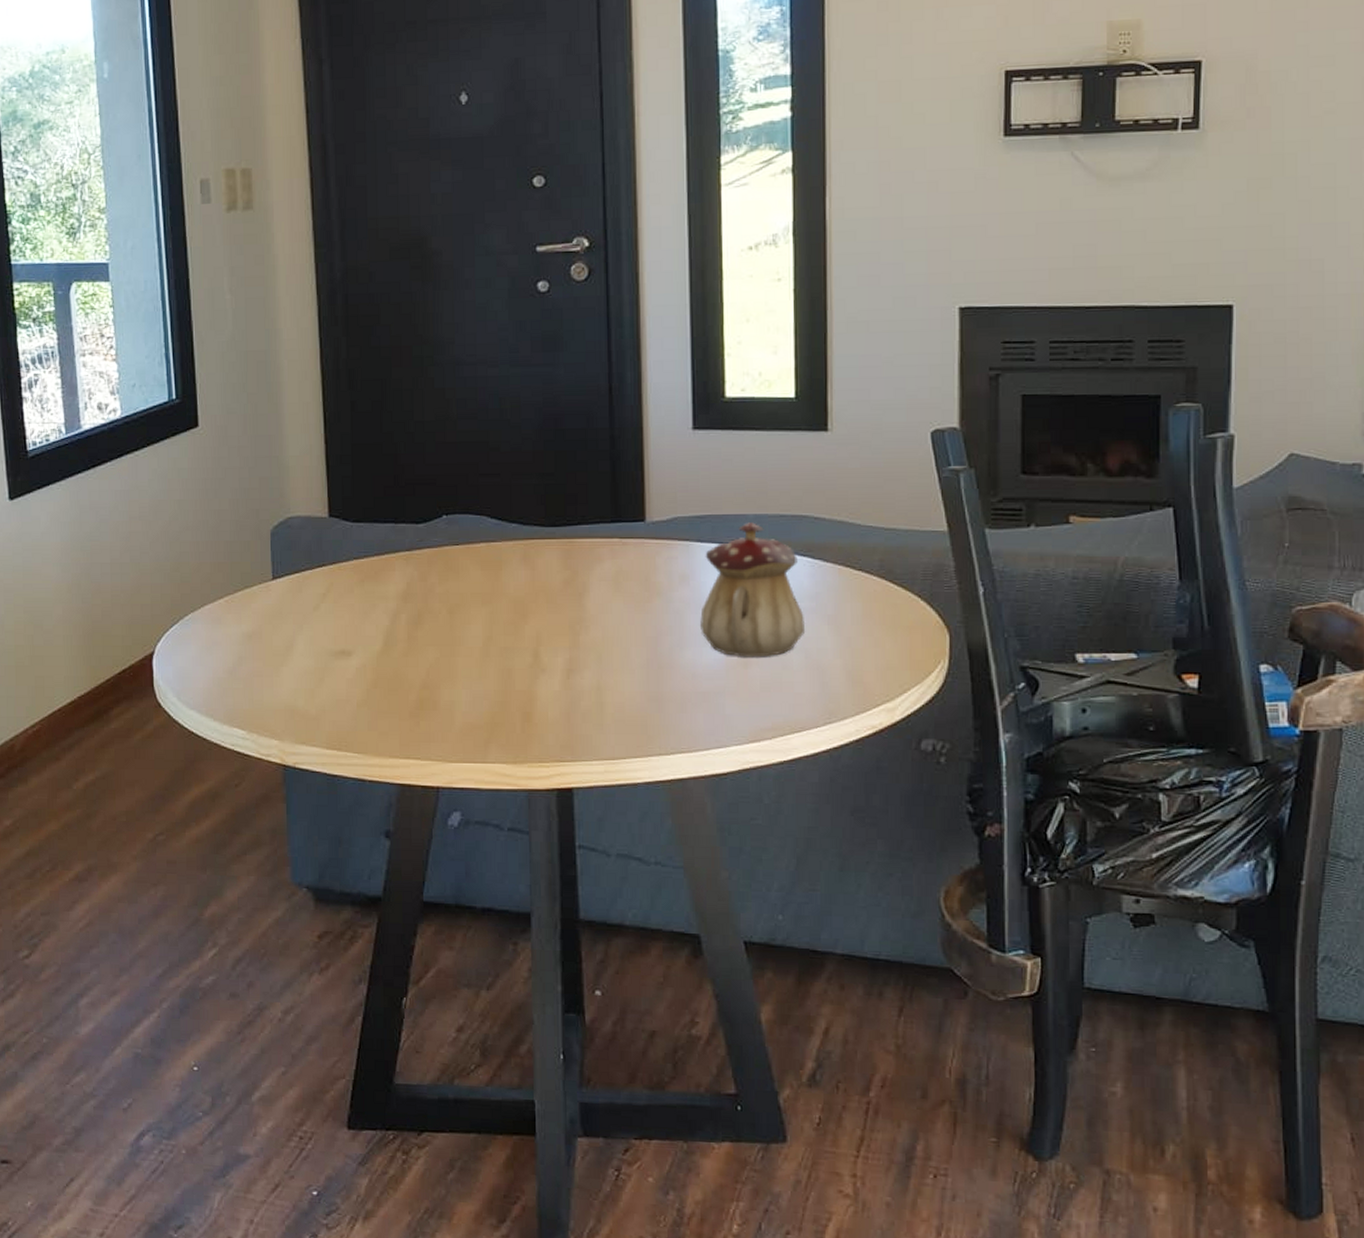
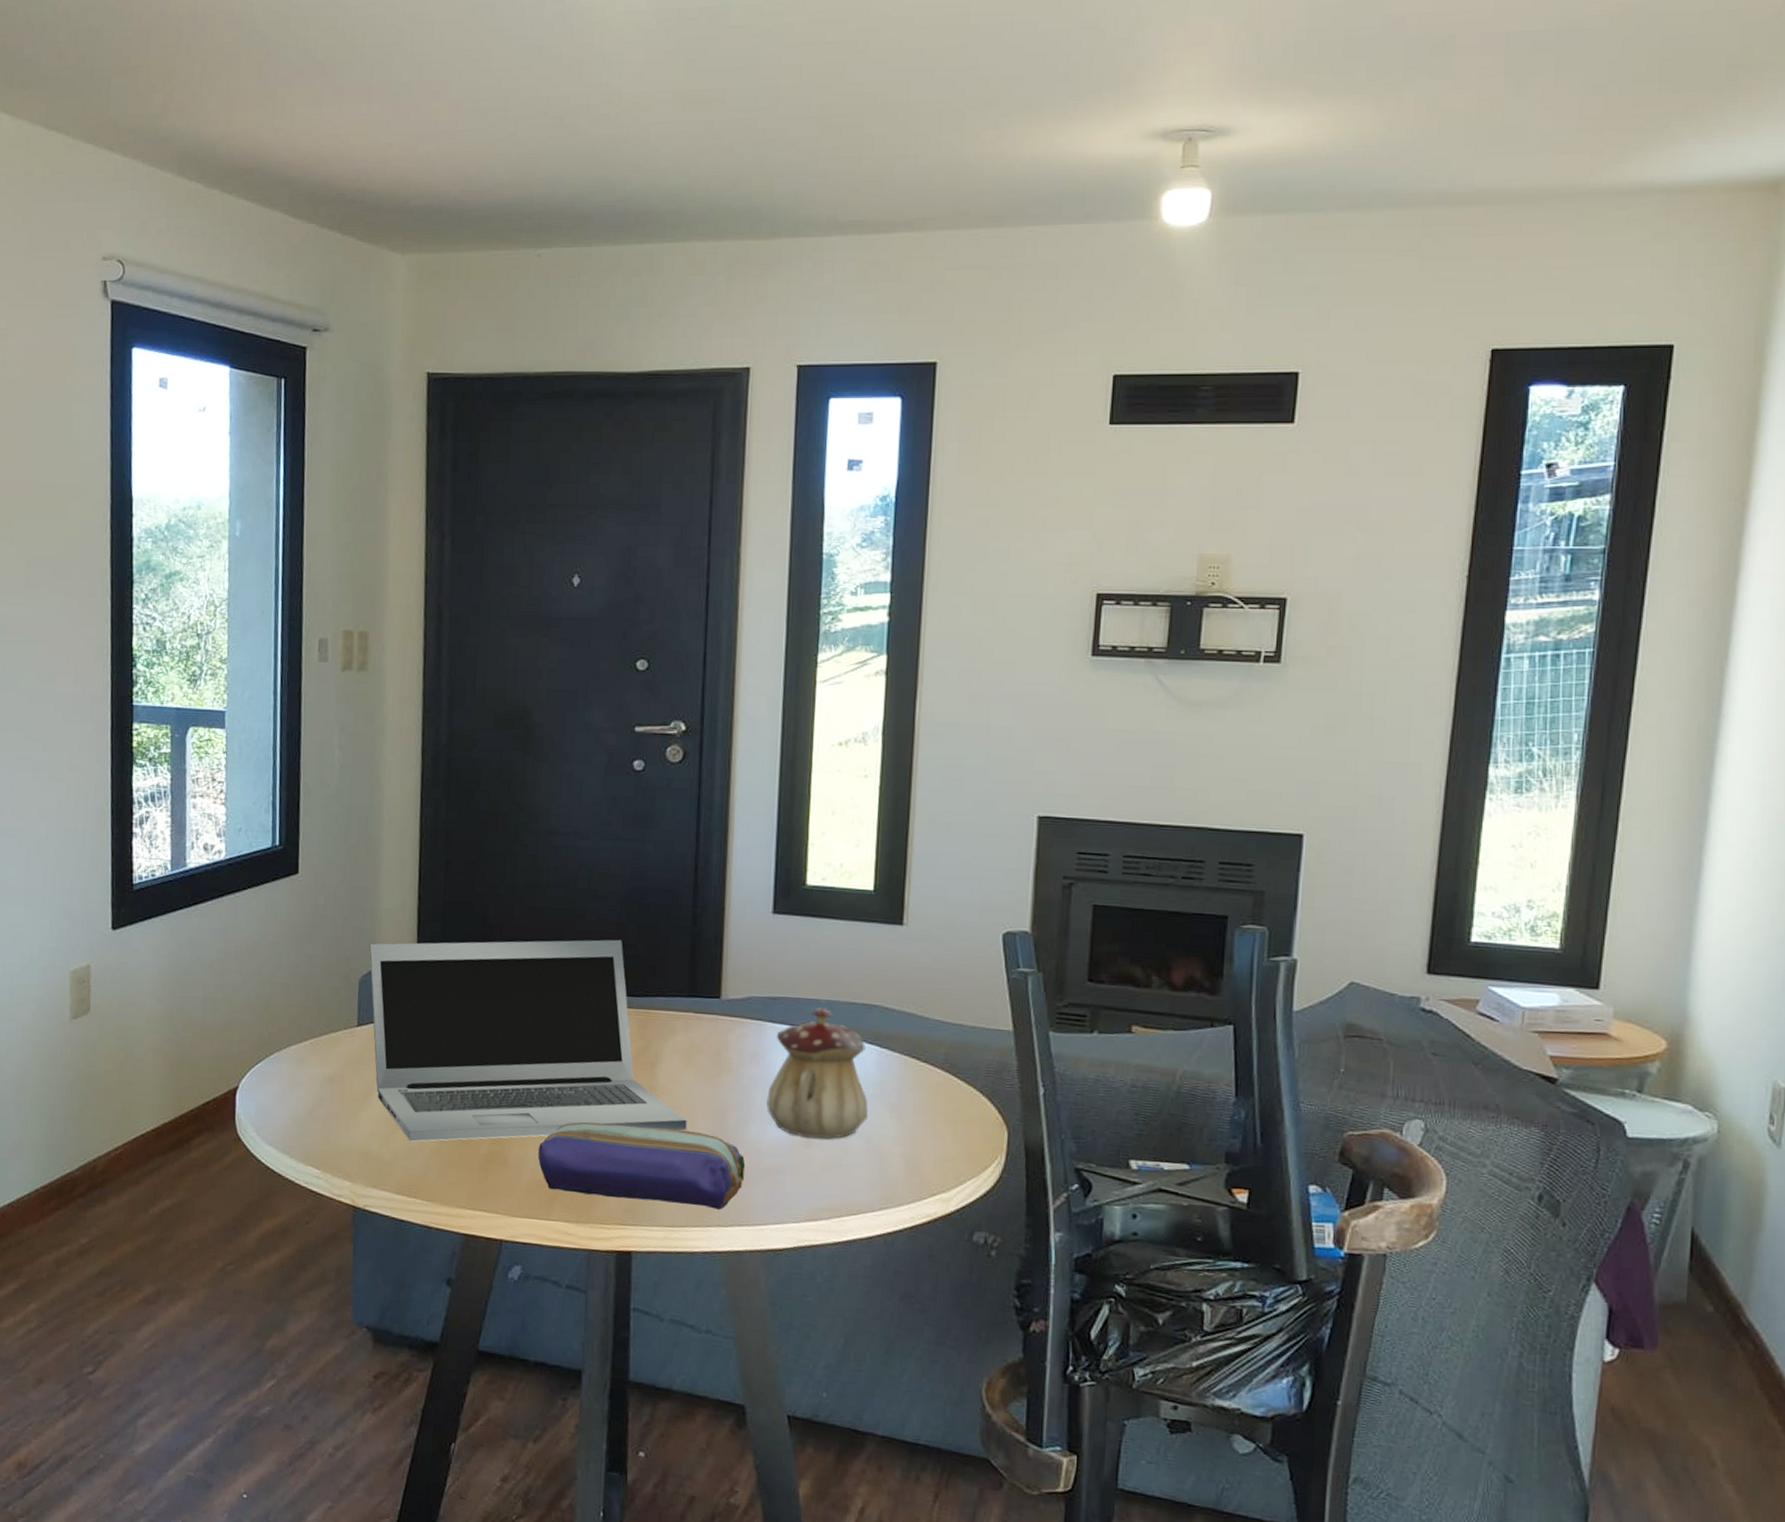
laptop: none [278,469,620,694] -> present [369,939,687,1142]
pencil case: none [468,659,683,738] -> present [537,1121,746,1210]

